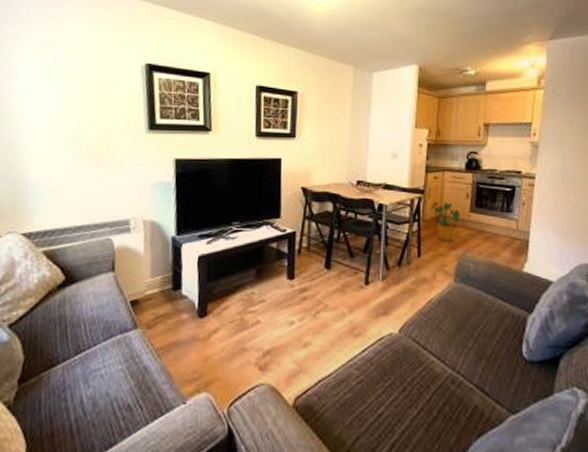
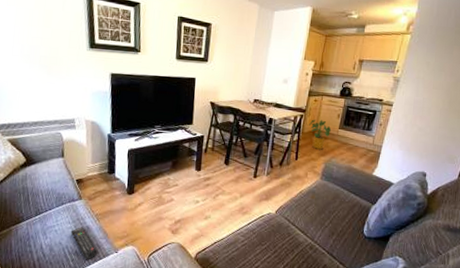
remote control: none [121,368,158,418] -> present [70,227,97,260]

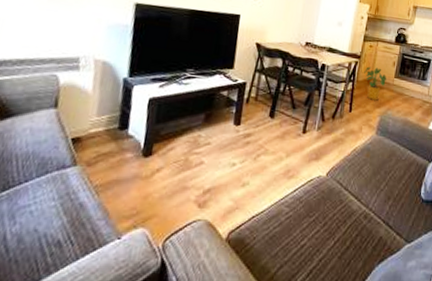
remote control: present [70,227,97,260] -> none [53,205,91,253]

